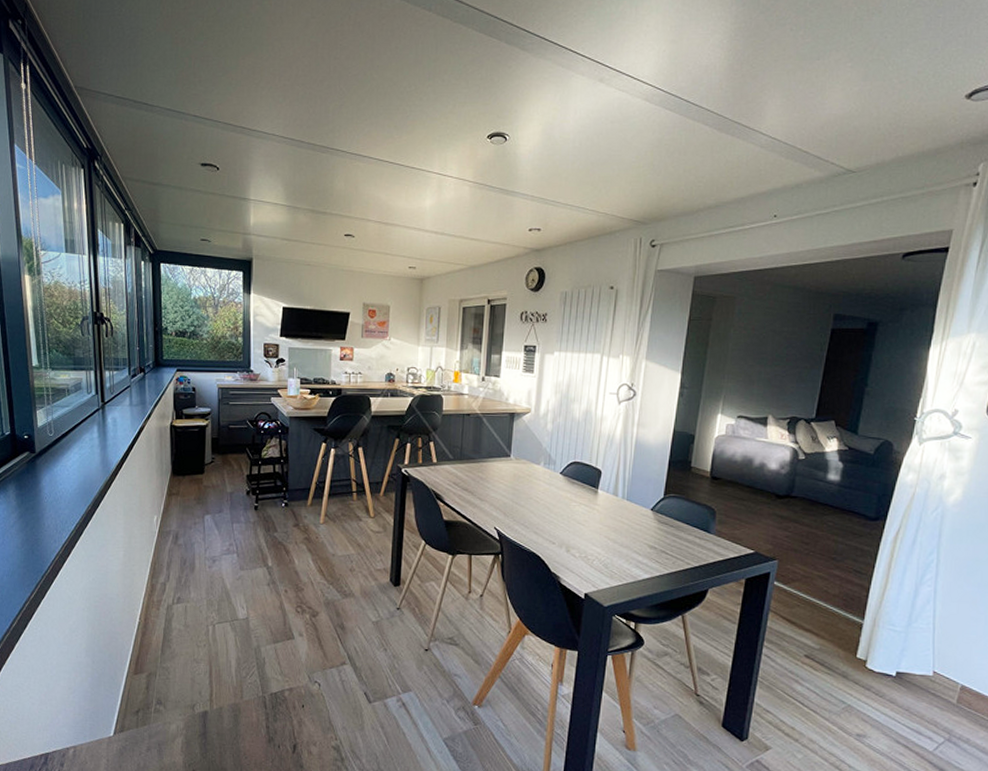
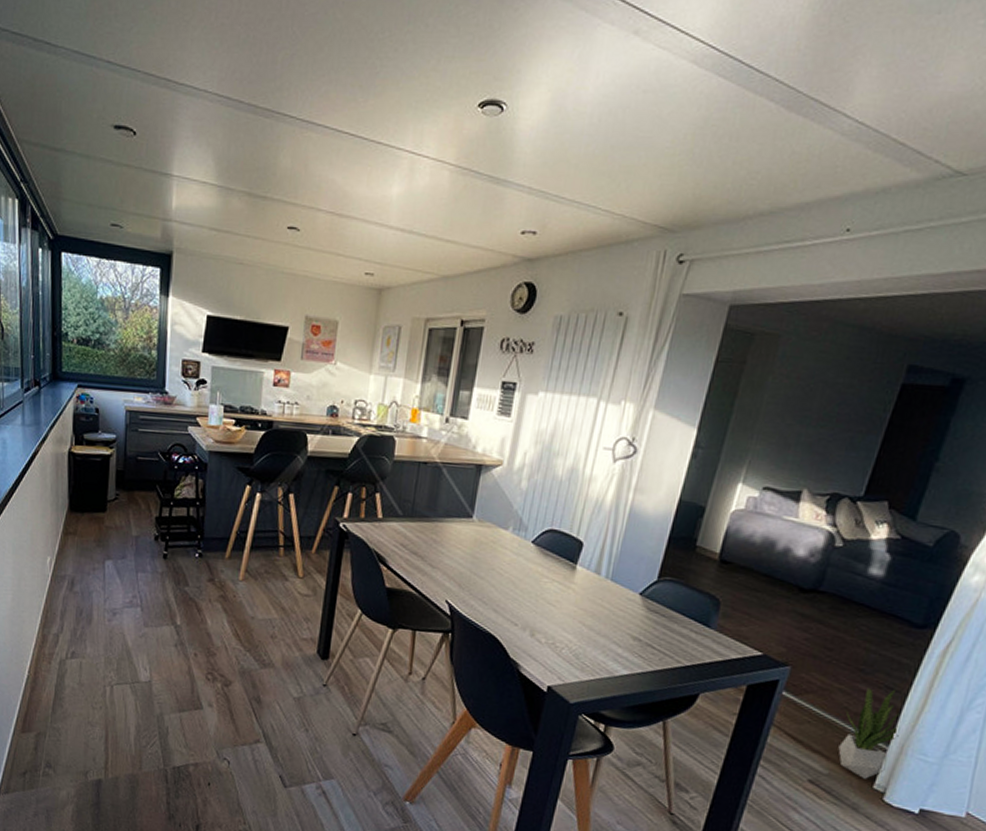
potted plant: none [825,572,870,650] -> present [838,687,901,779]

